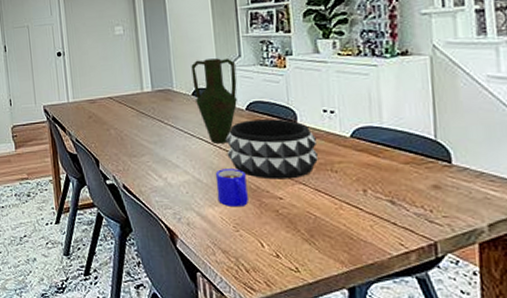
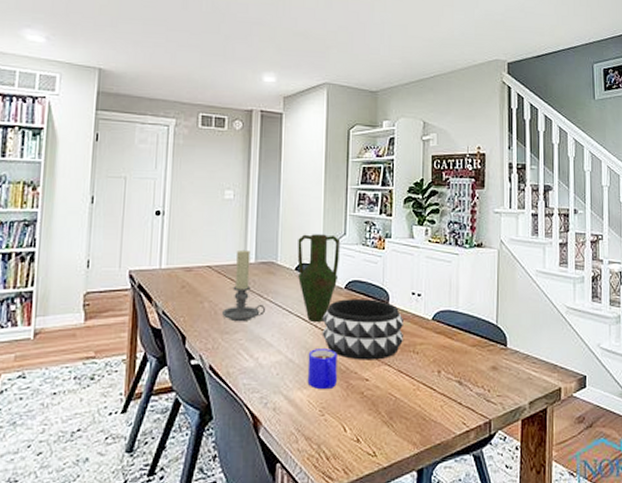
candle holder: none [128,80,168,146] -> present [222,249,265,322]

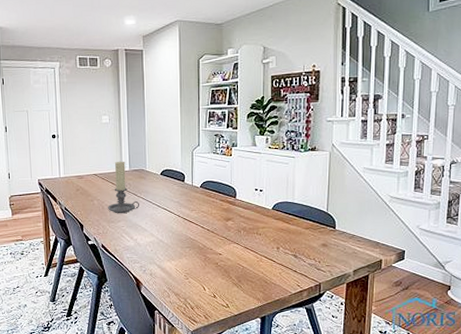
vase: present [297,234,340,322] -> none [161,146,195,213]
mug: present [307,349,337,390] -> none [174,232,197,261]
decorative bowl: present [322,299,405,360] -> none [183,195,249,240]

